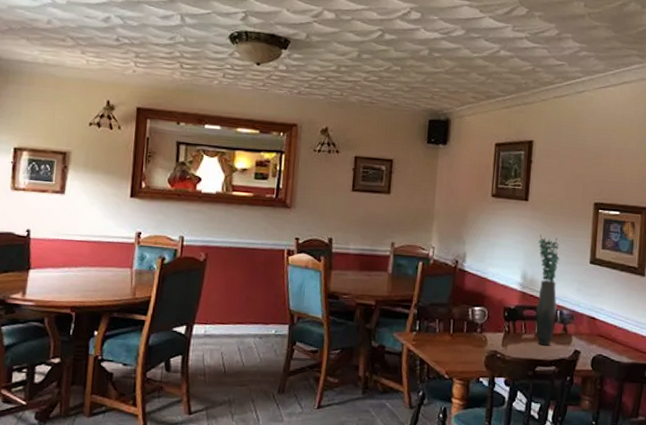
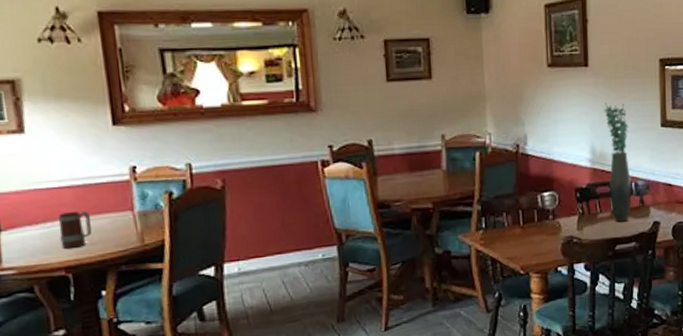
beer mug: none [72,261,99,292] -> present [58,211,92,249]

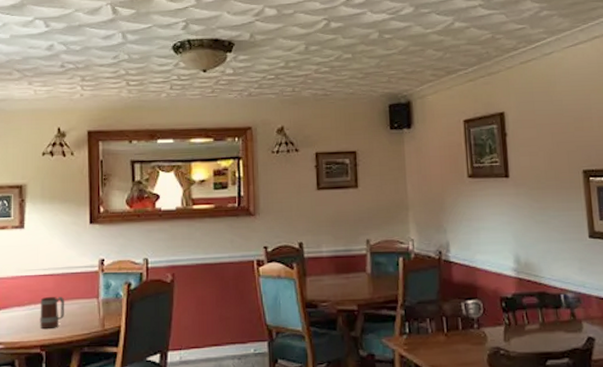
vase: present [604,102,632,222] -> none [527,212,561,336]

